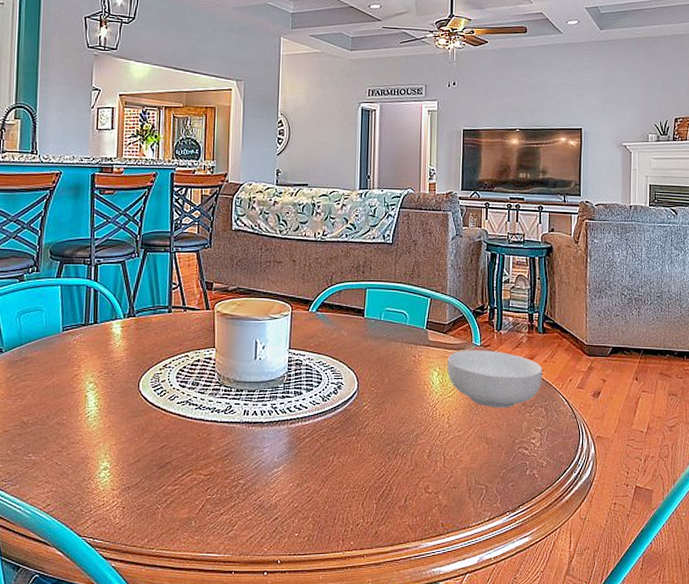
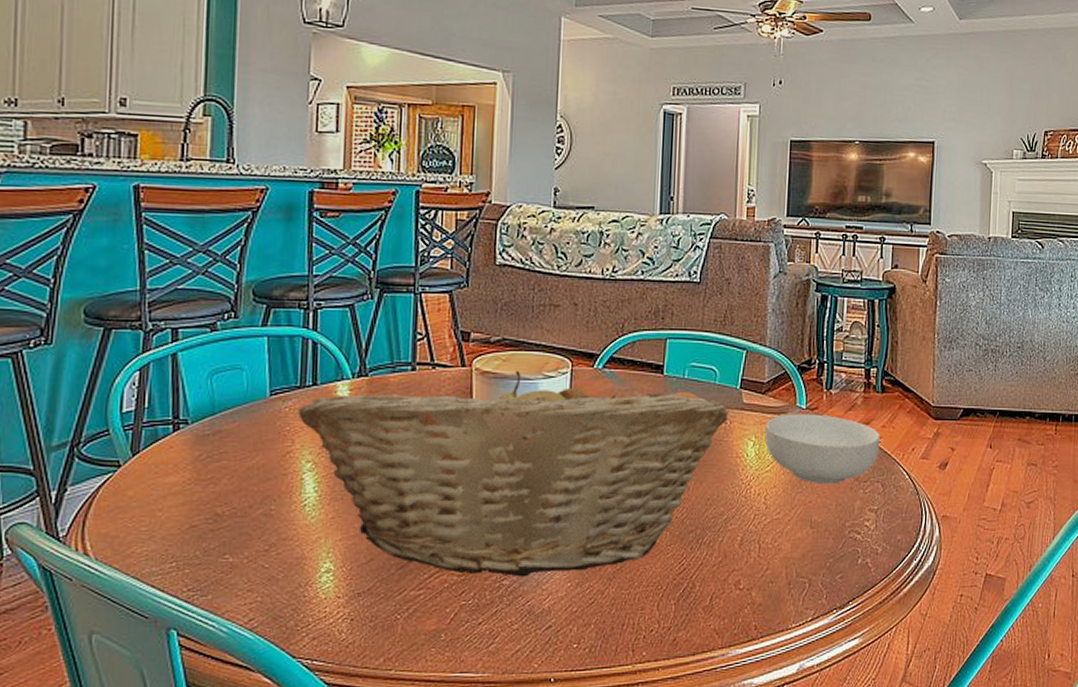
fruit basket: none [83,312,417,478] -> present [298,370,729,577]

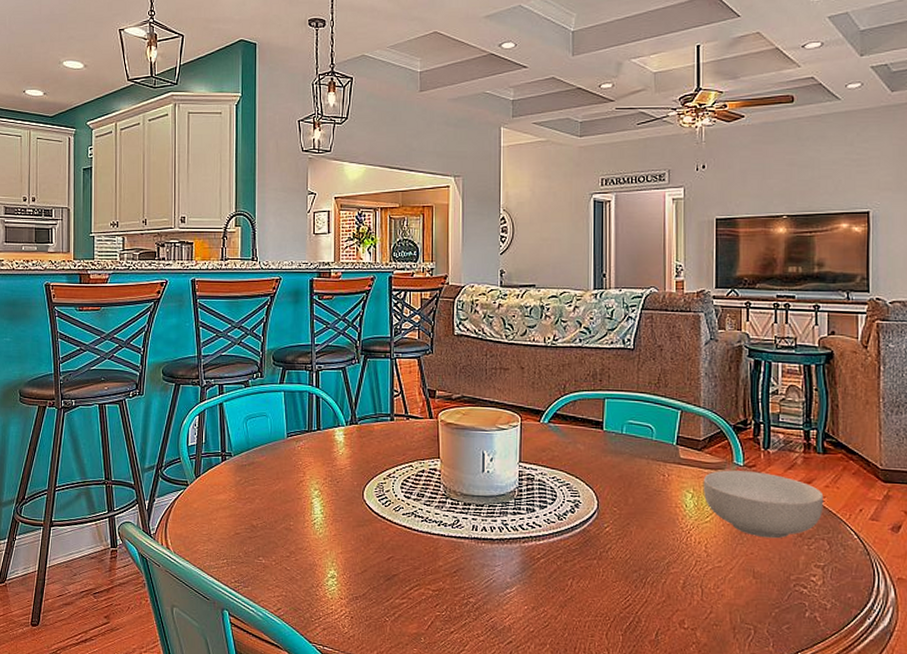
fruit basket: present [298,370,729,577] -> none [308,422,666,597]

